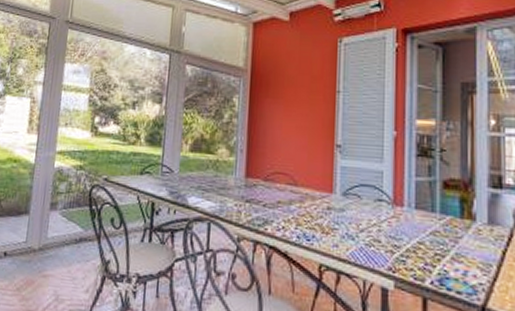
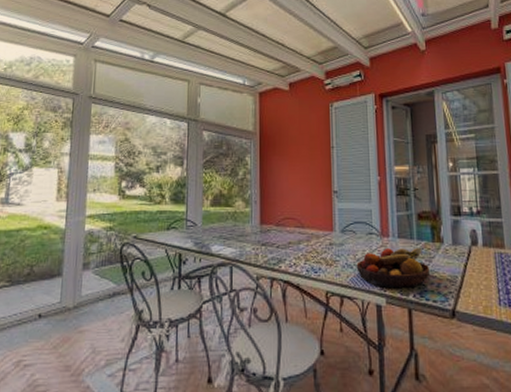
fruit bowl: none [359,220,456,272] -> present [356,247,431,288]

